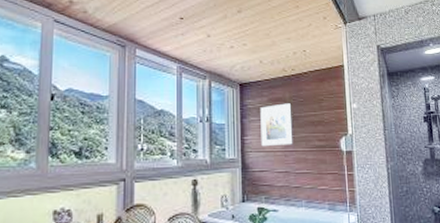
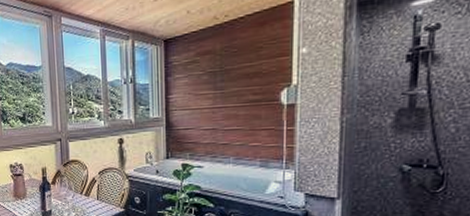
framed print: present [260,103,293,147] -> none [186,55,223,104]

